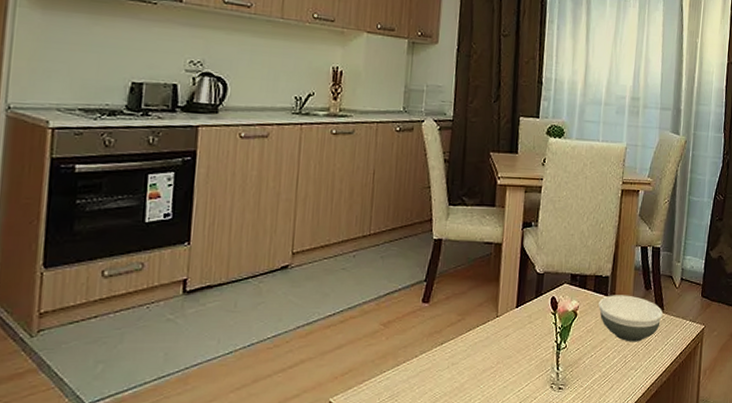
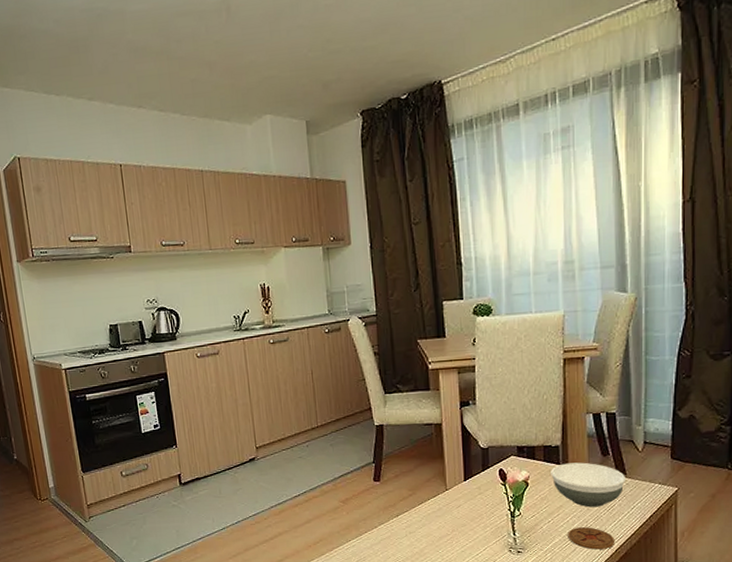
coaster: none [607,363,649,387] -> present [568,527,616,550]

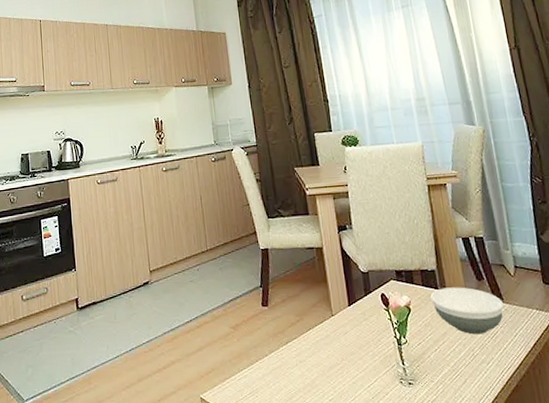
coaster: present [568,527,616,550] -> none [456,356,505,381]

